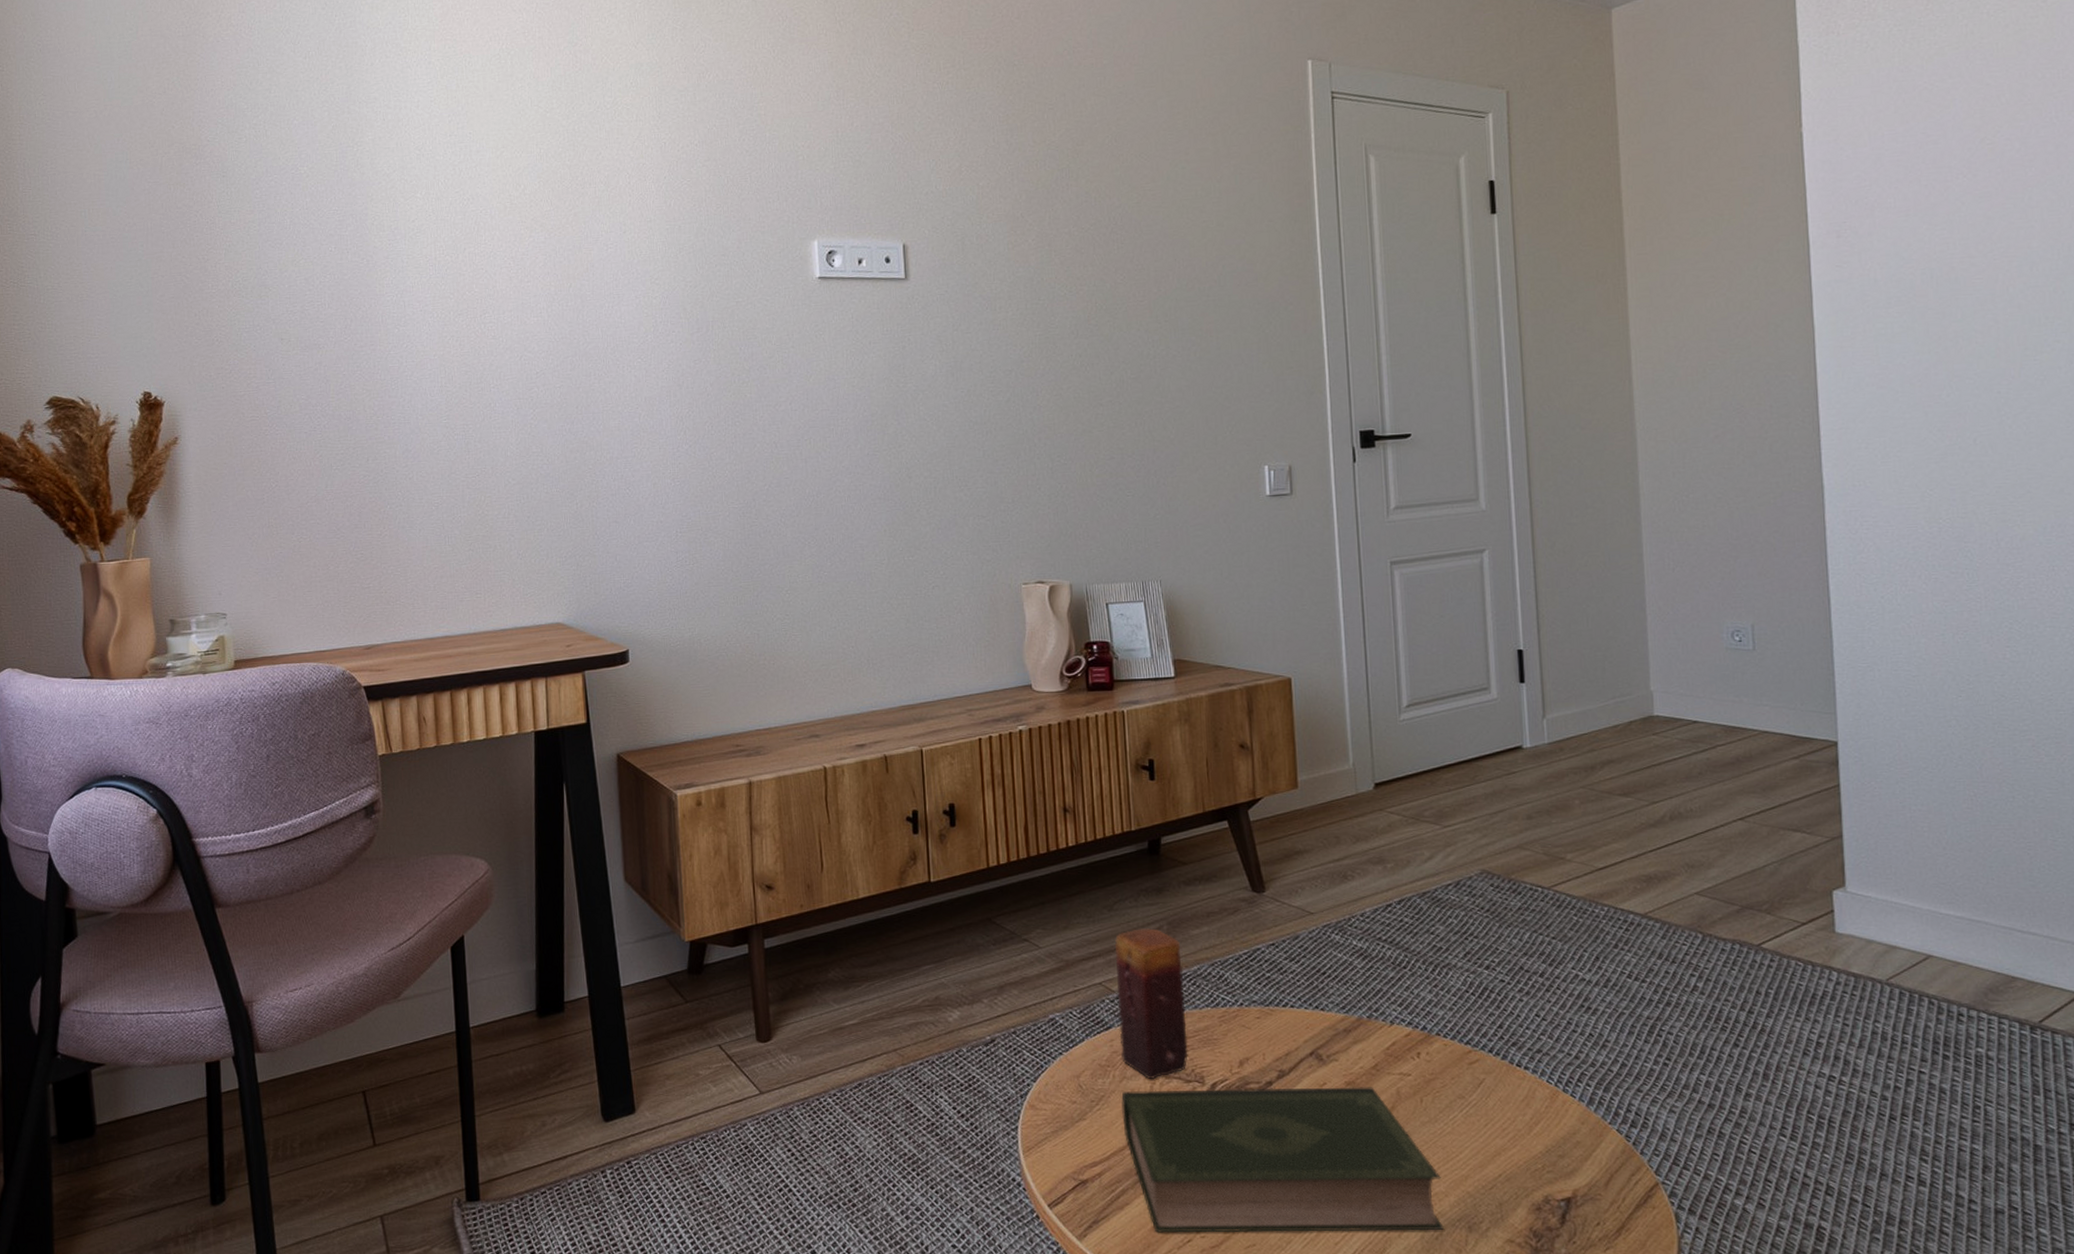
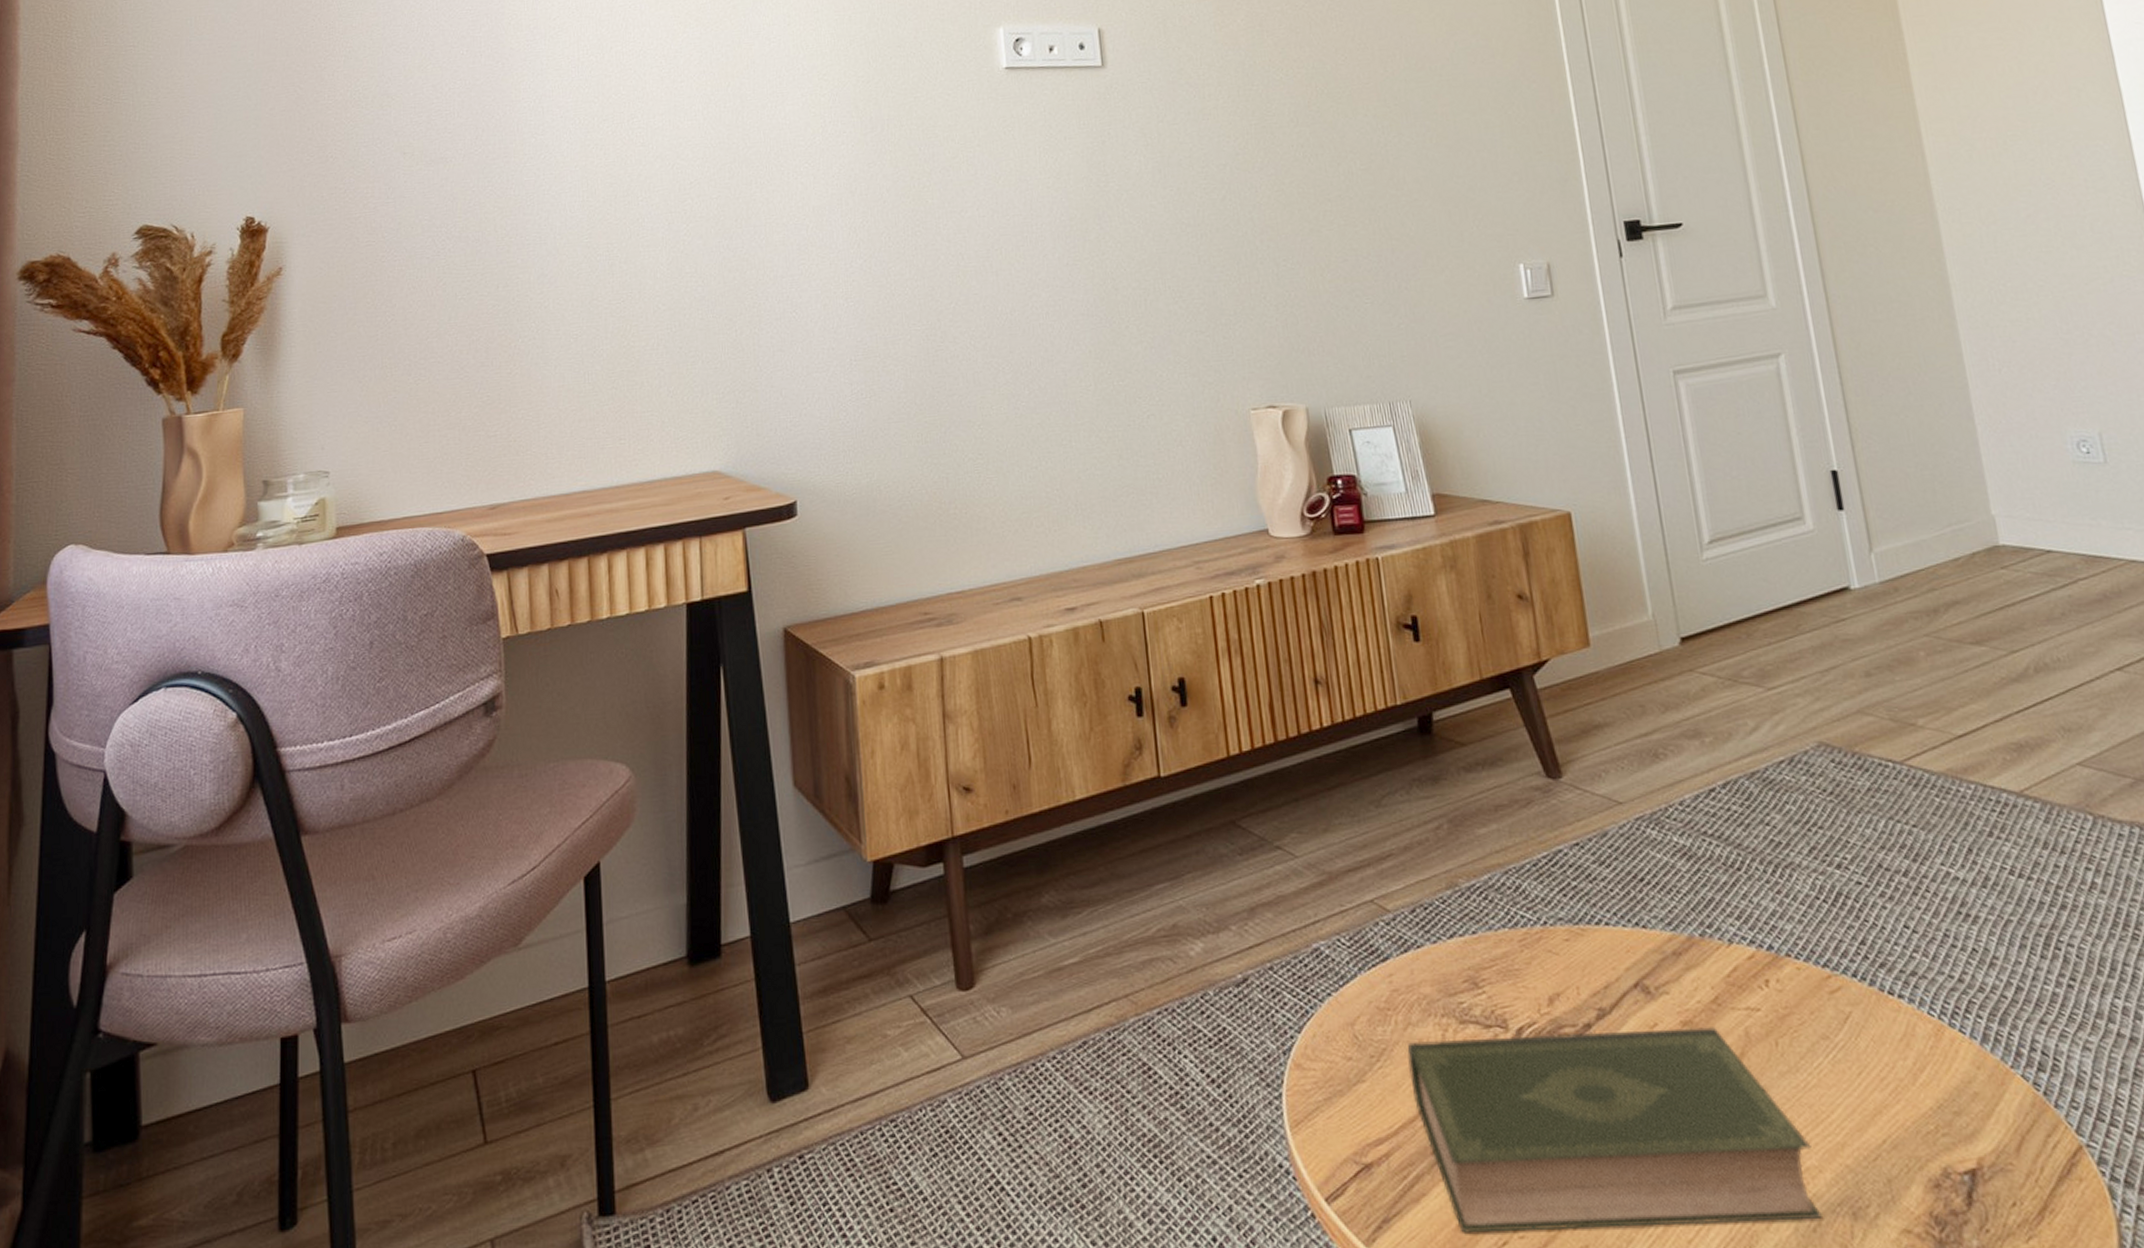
candle: present [1114,928,1188,1079] -> none [1386,828,1485,1025]

